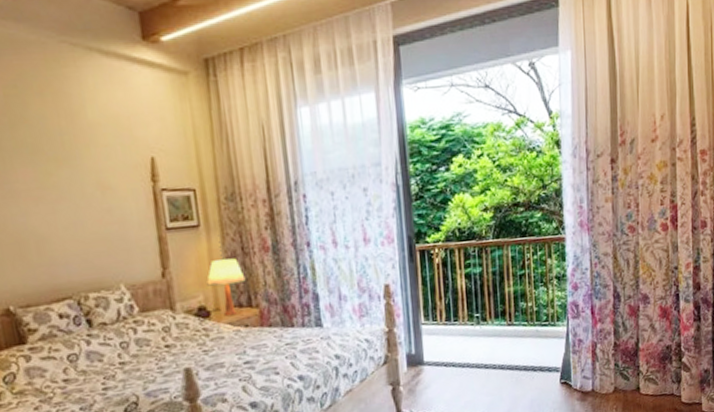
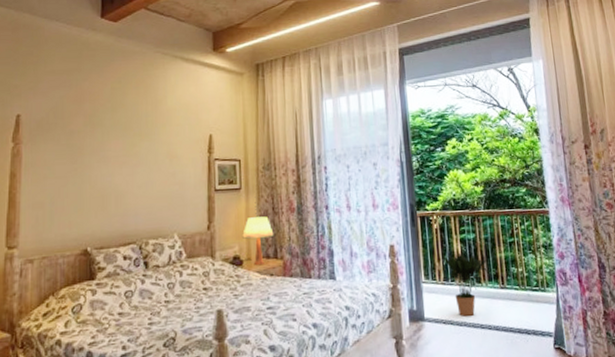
potted plant: none [447,289,494,357] -> present [444,252,488,316]

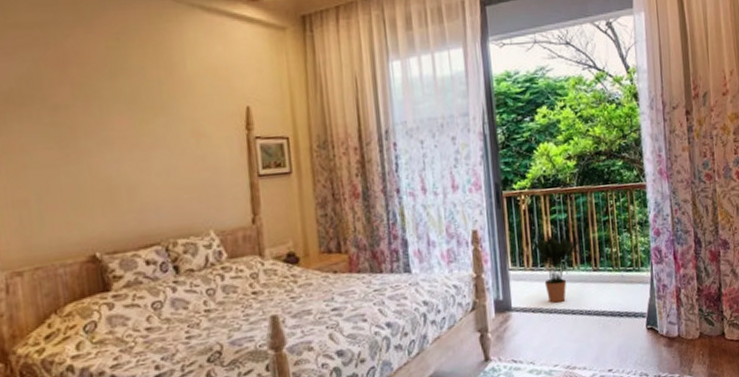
table lamp: present [242,216,274,266] -> none [297,204,336,263]

